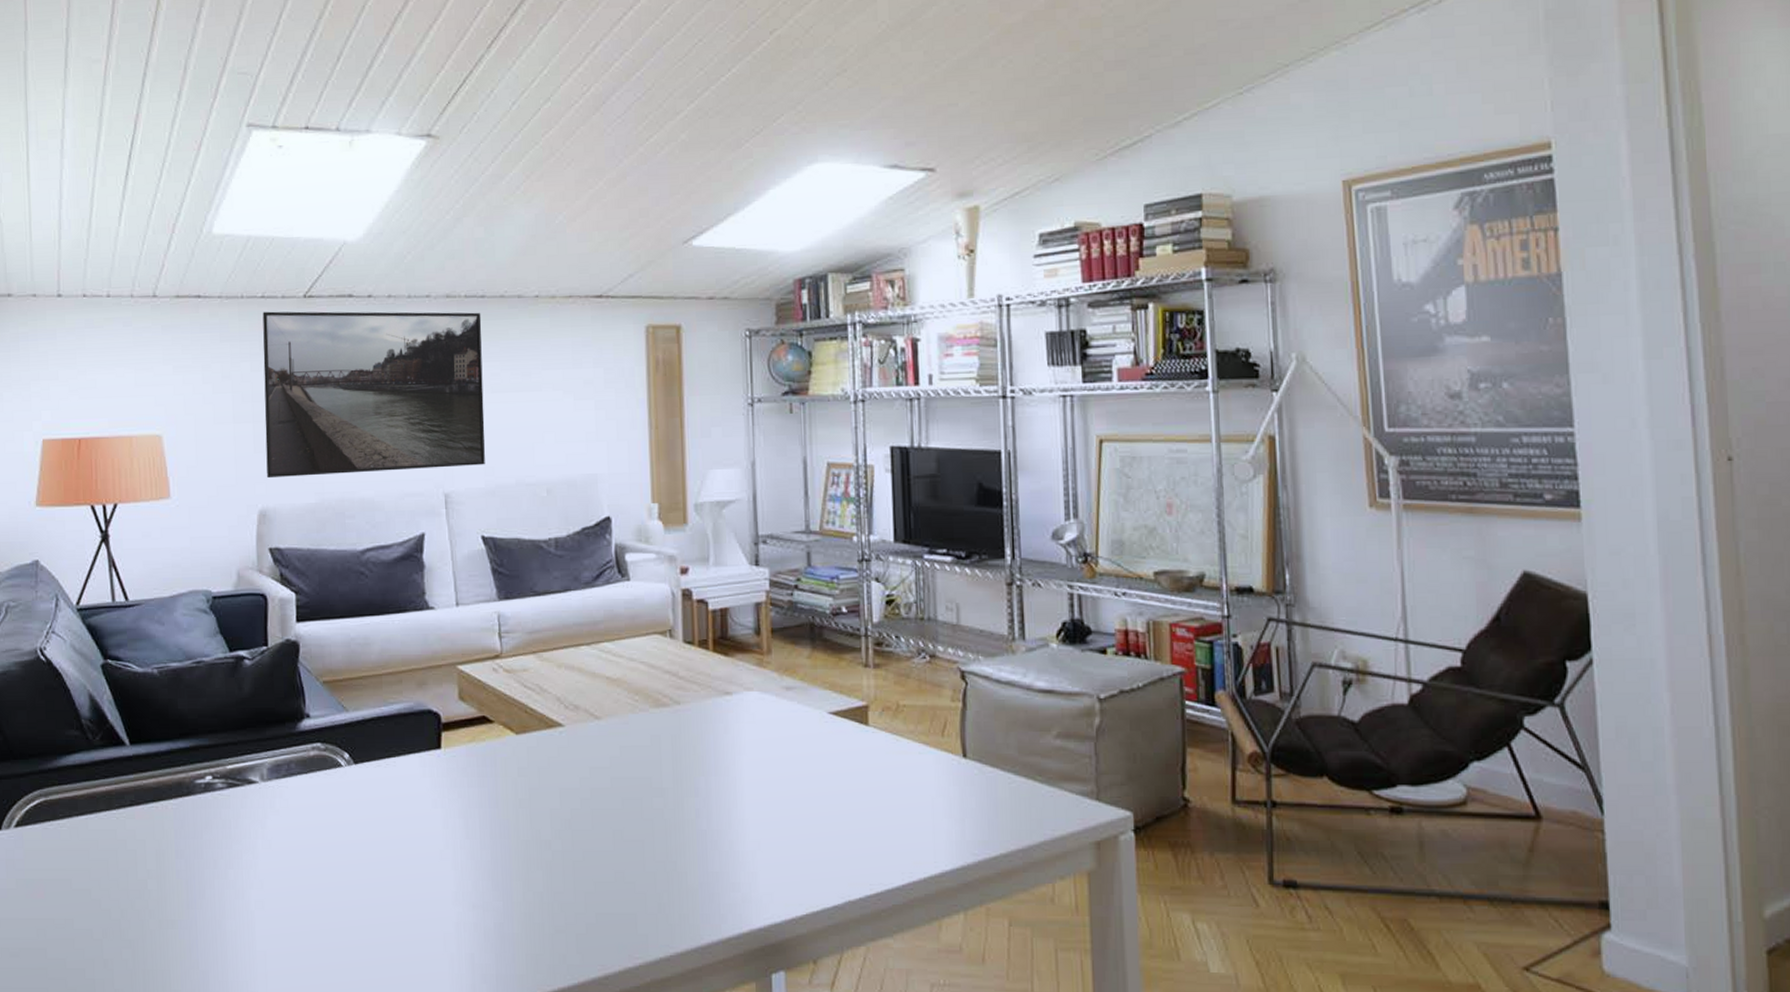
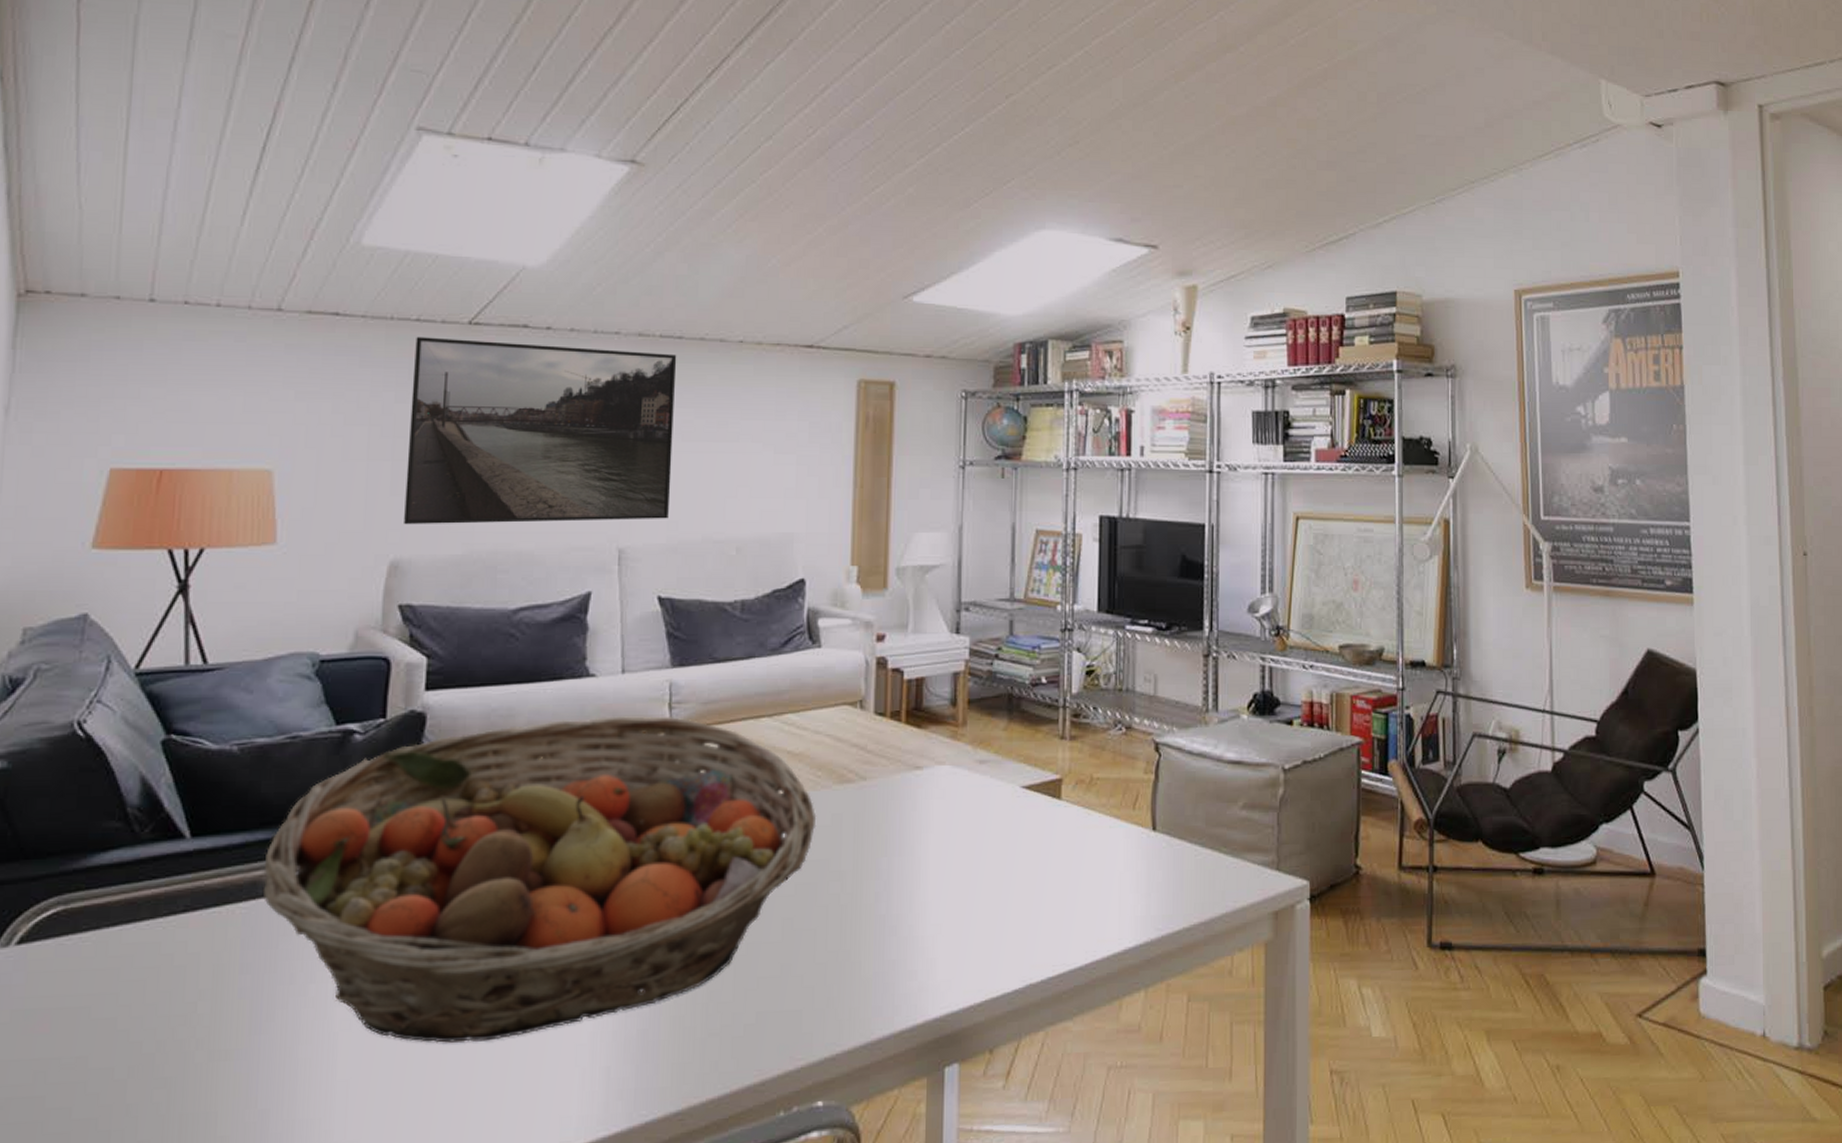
fruit basket: none [185,644,638,925] -> present [262,716,817,1043]

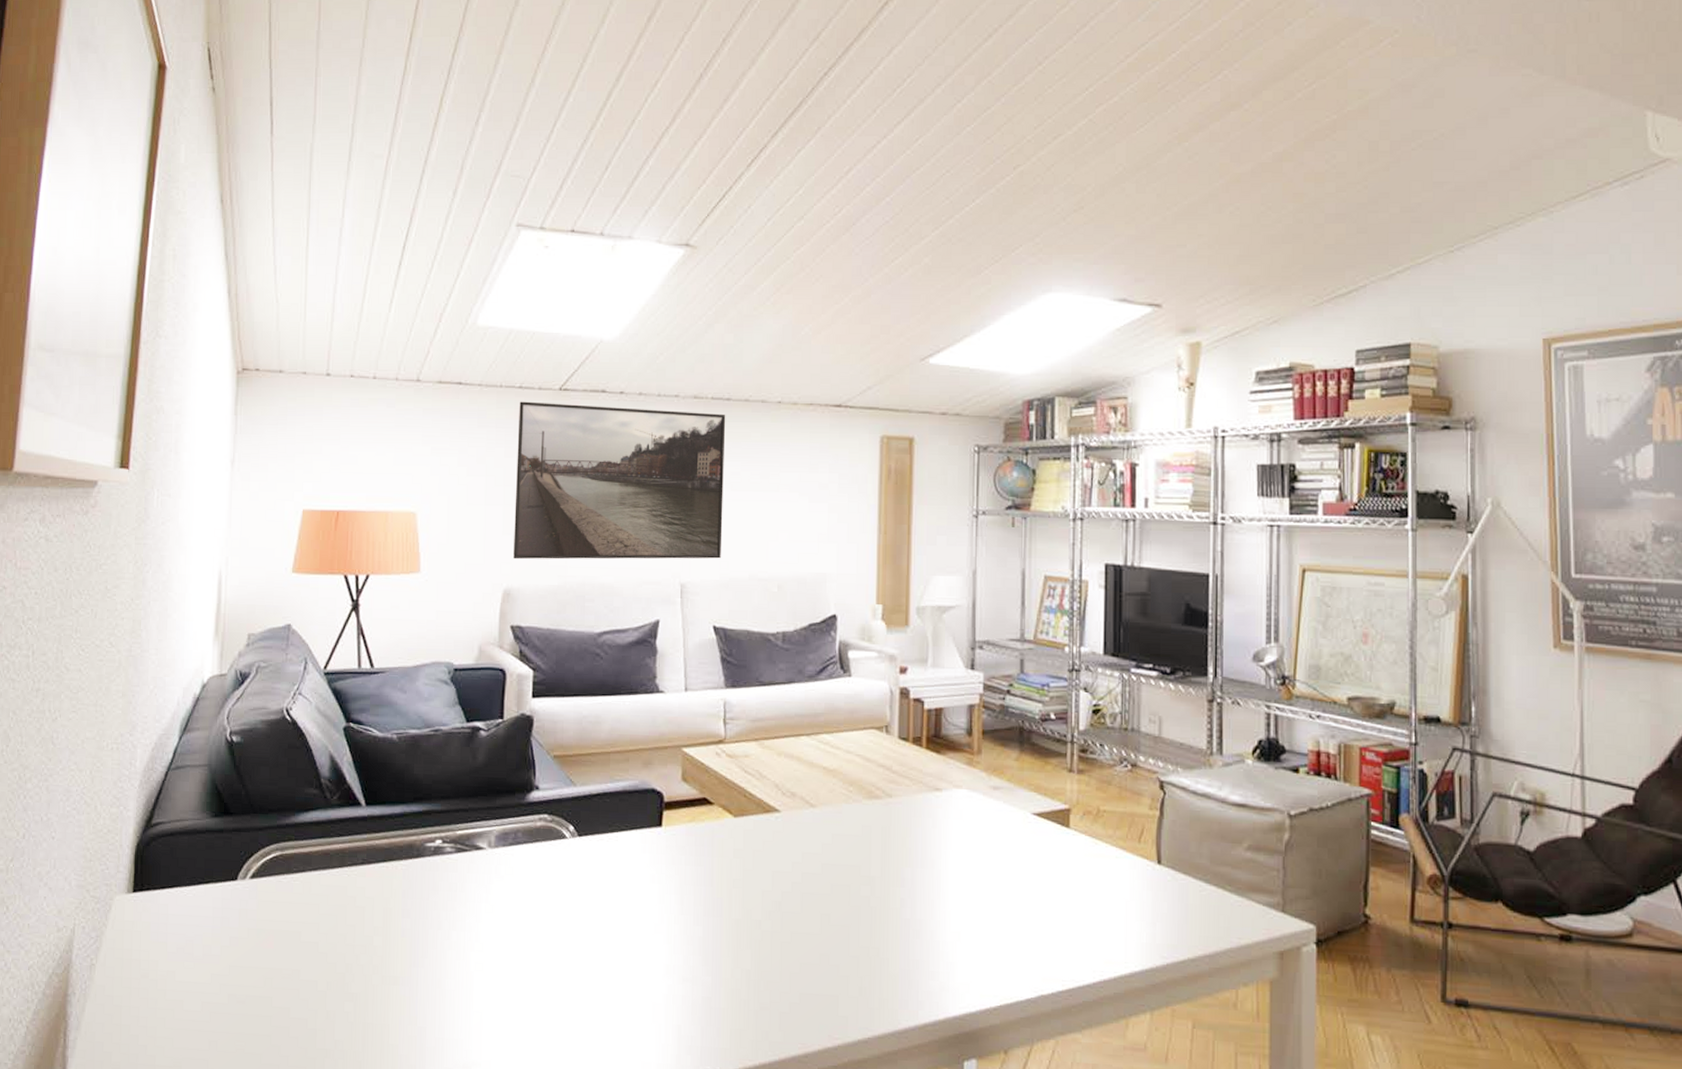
fruit basket: present [262,716,817,1043] -> none [417,728,849,992]

